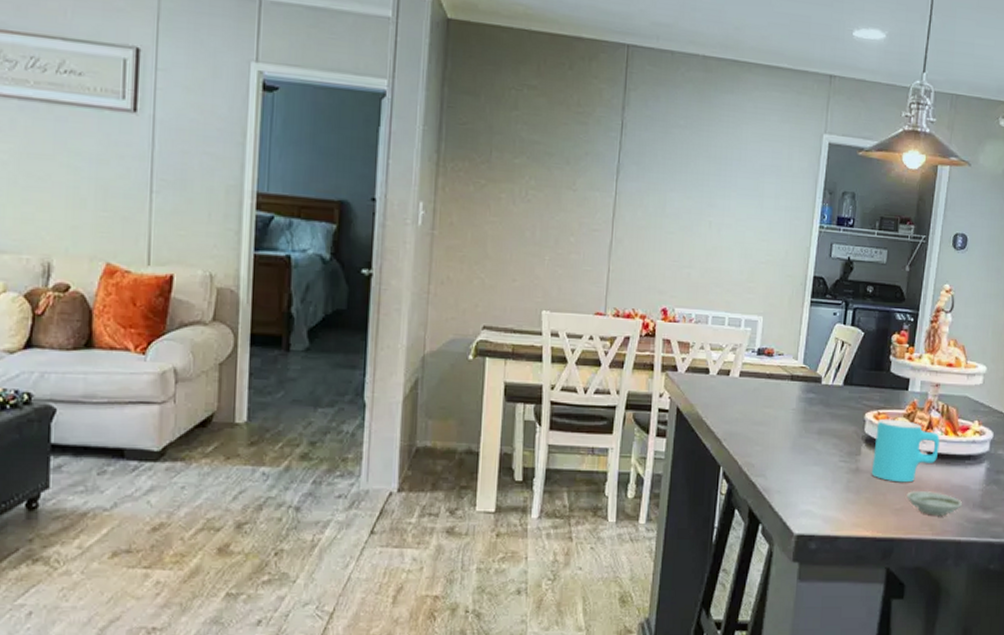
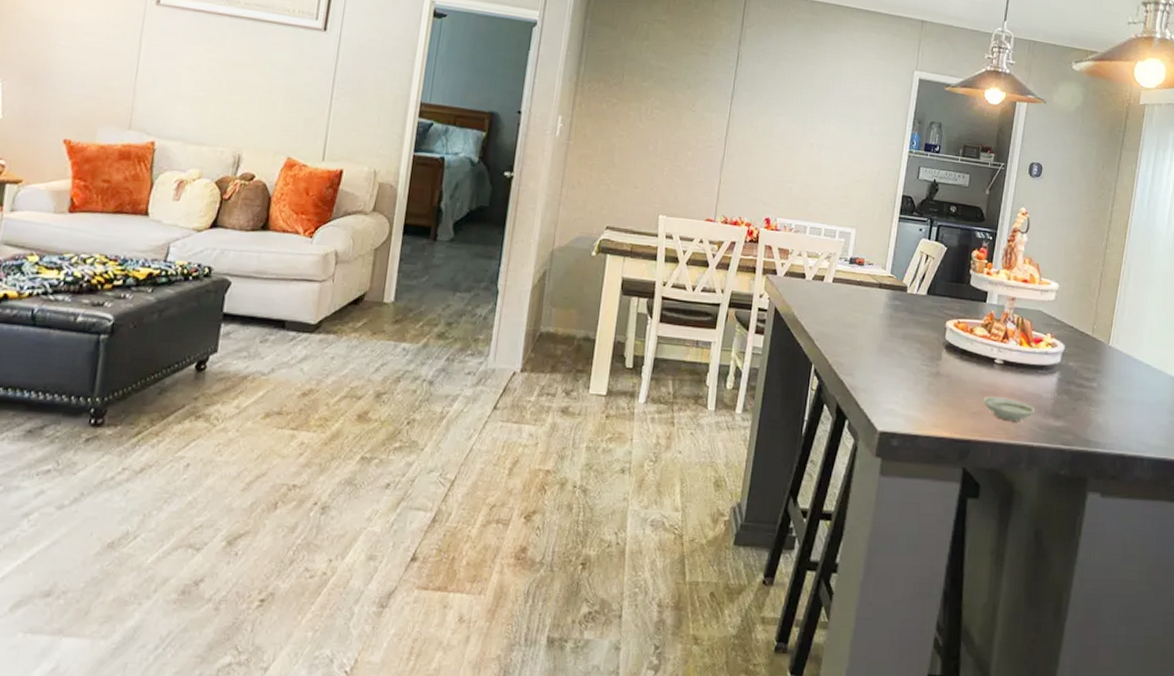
cup: present [871,418,940,483] -> none [950,327,1015,388]

